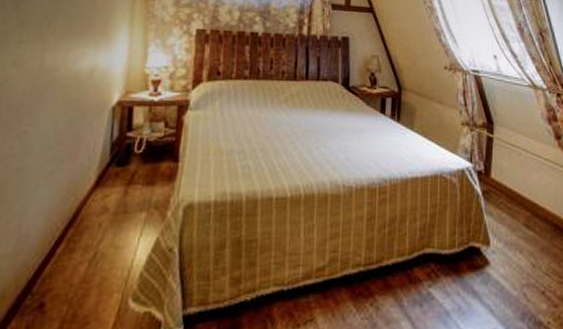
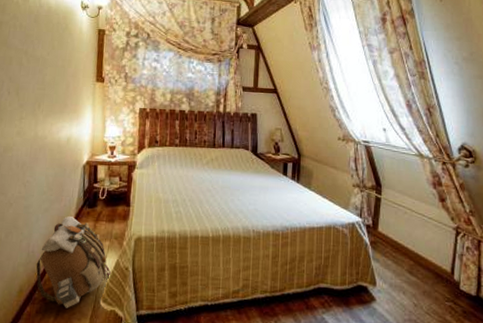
backpack: none [29,179,148,316] -> present [36,215,112,308]

